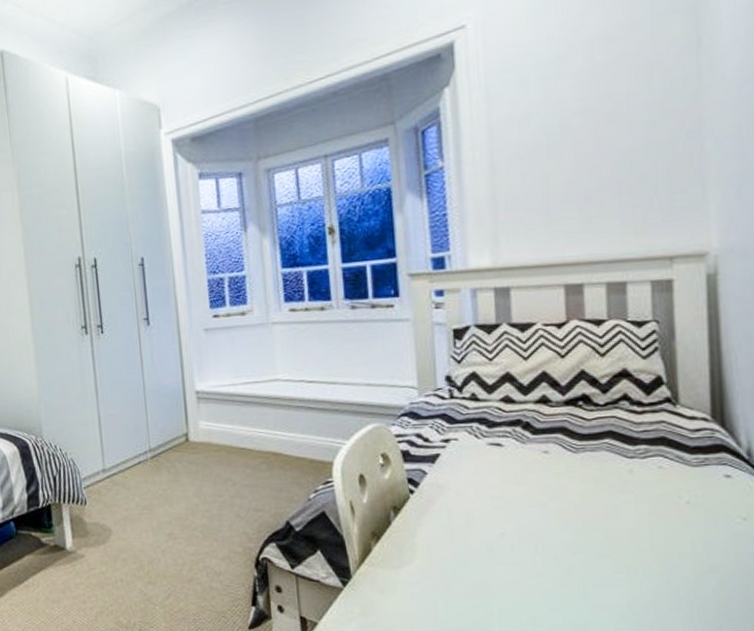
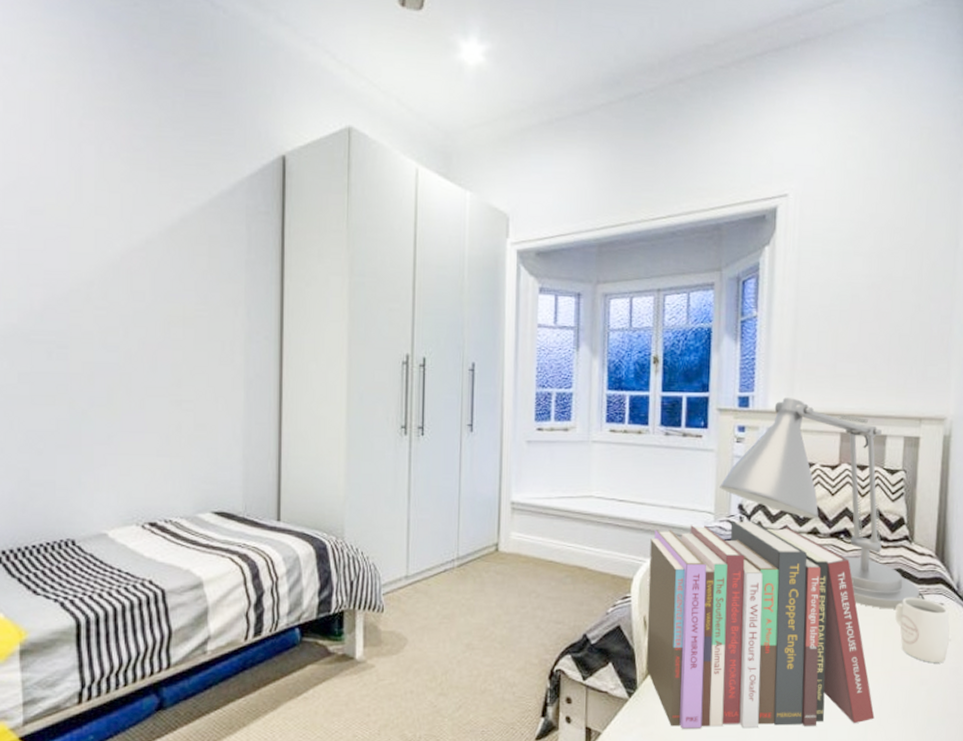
books: none [348,392,649,620] -> present [646,520,875,729]
desk lamp: none [421,252,704,485] -> present [719,397,926,609]
mug: none [663,469,743,546] -> present [895,597,950,662]

